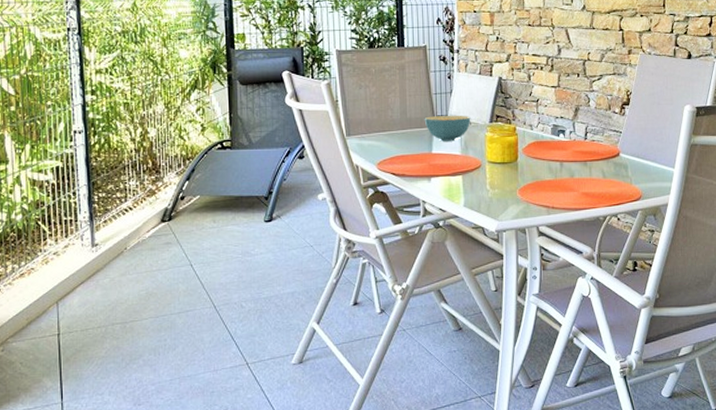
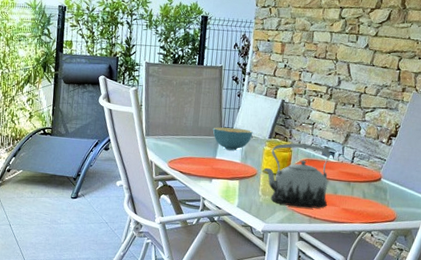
teapot: none [487,124,564,198] -> present [263,143,330,209]

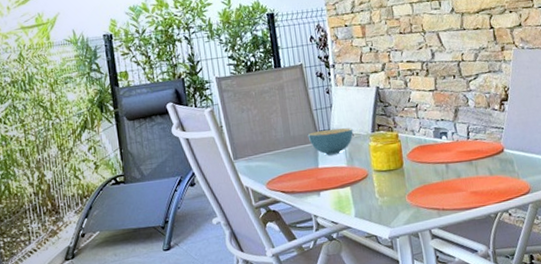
teapot: present [263,143,330,209] -> none [373,128,453,203]

